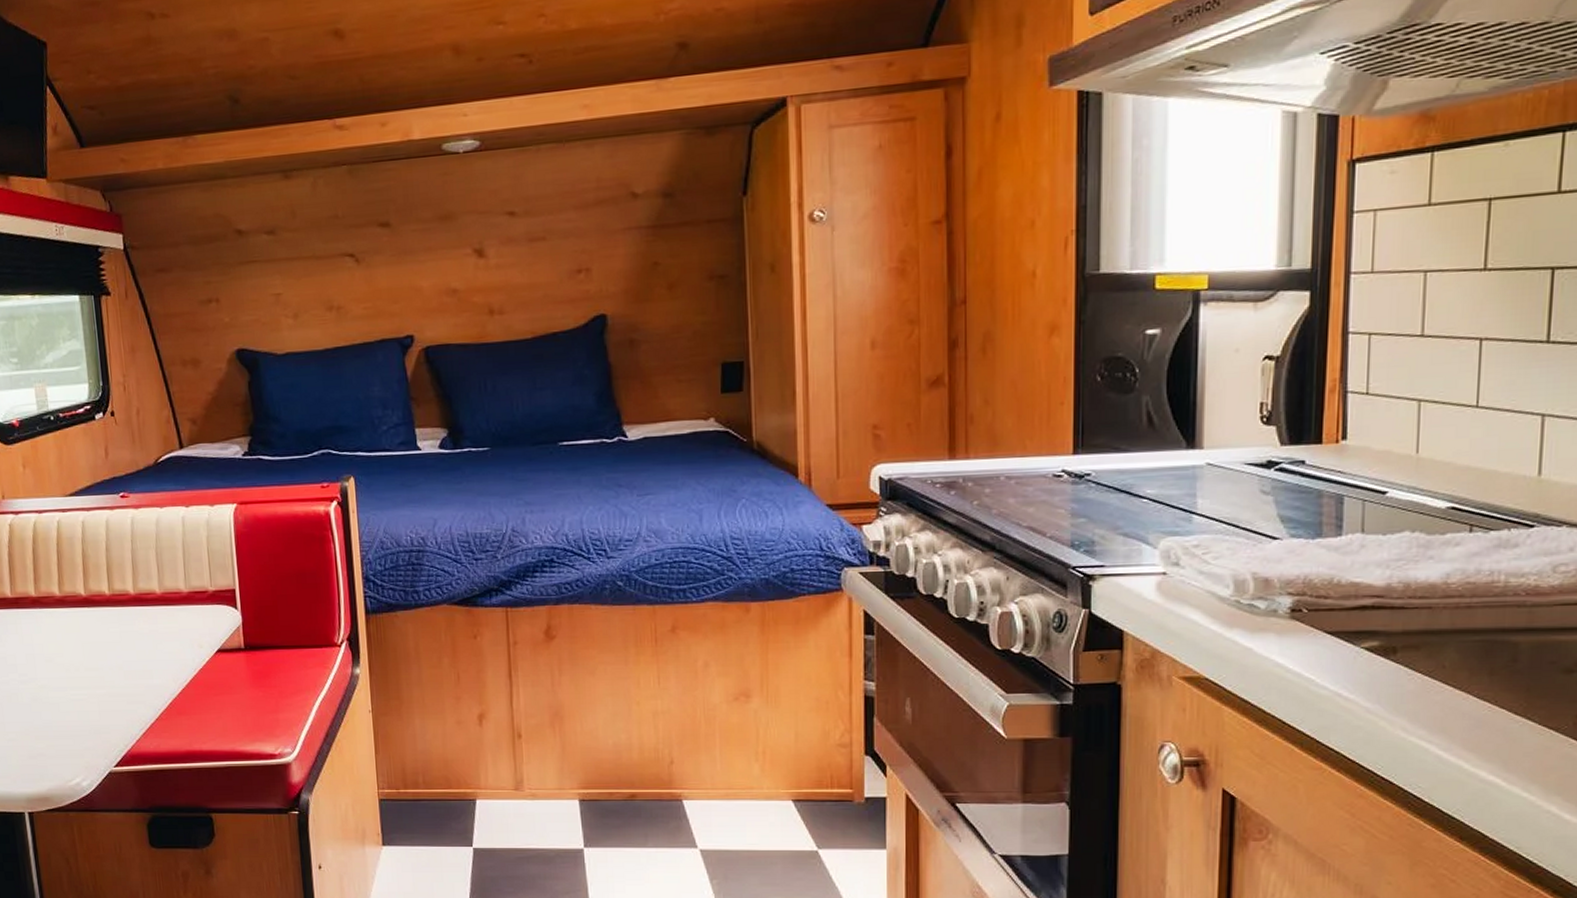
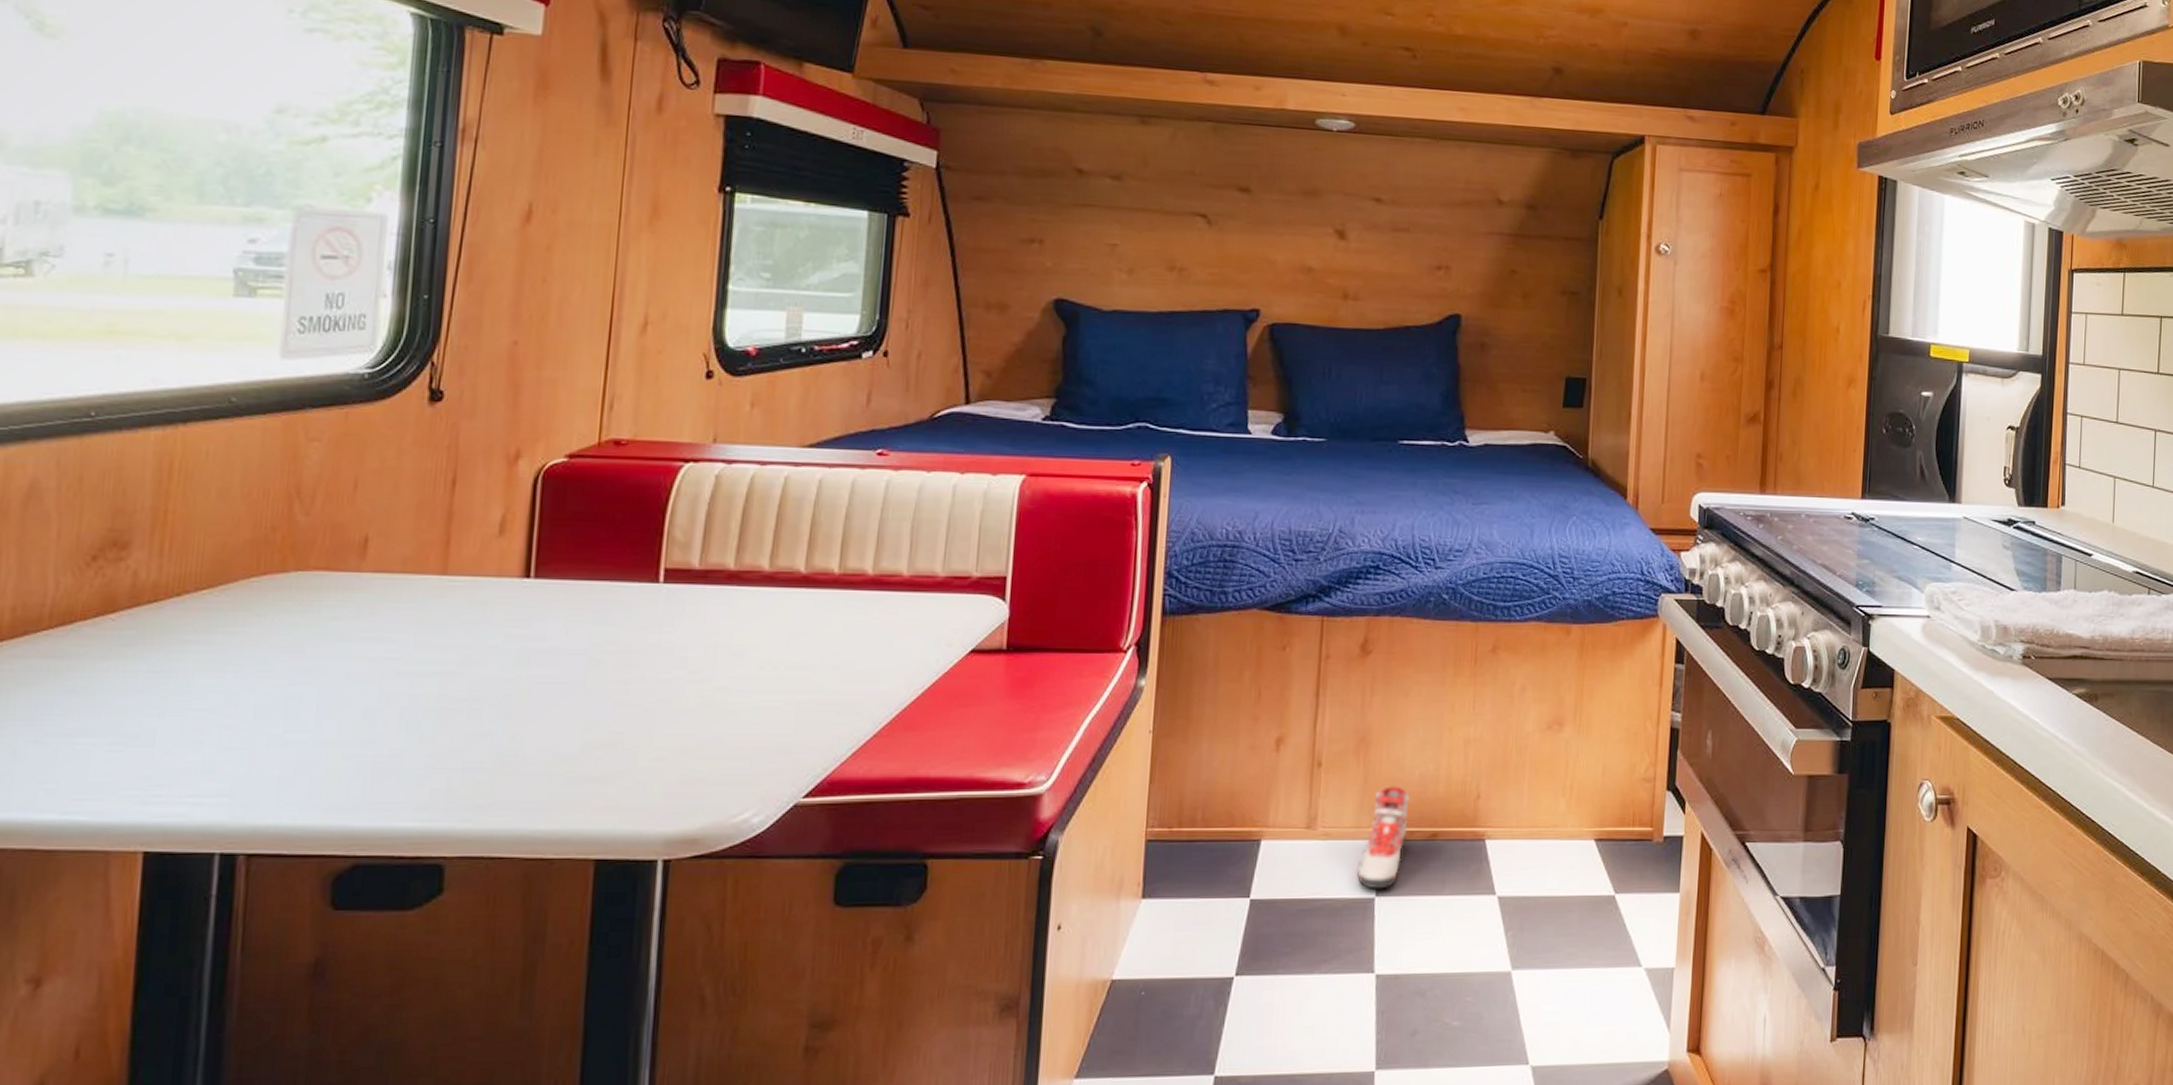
sneaker: none [565,754,607,842] -> present [1357,786,1410,889]

